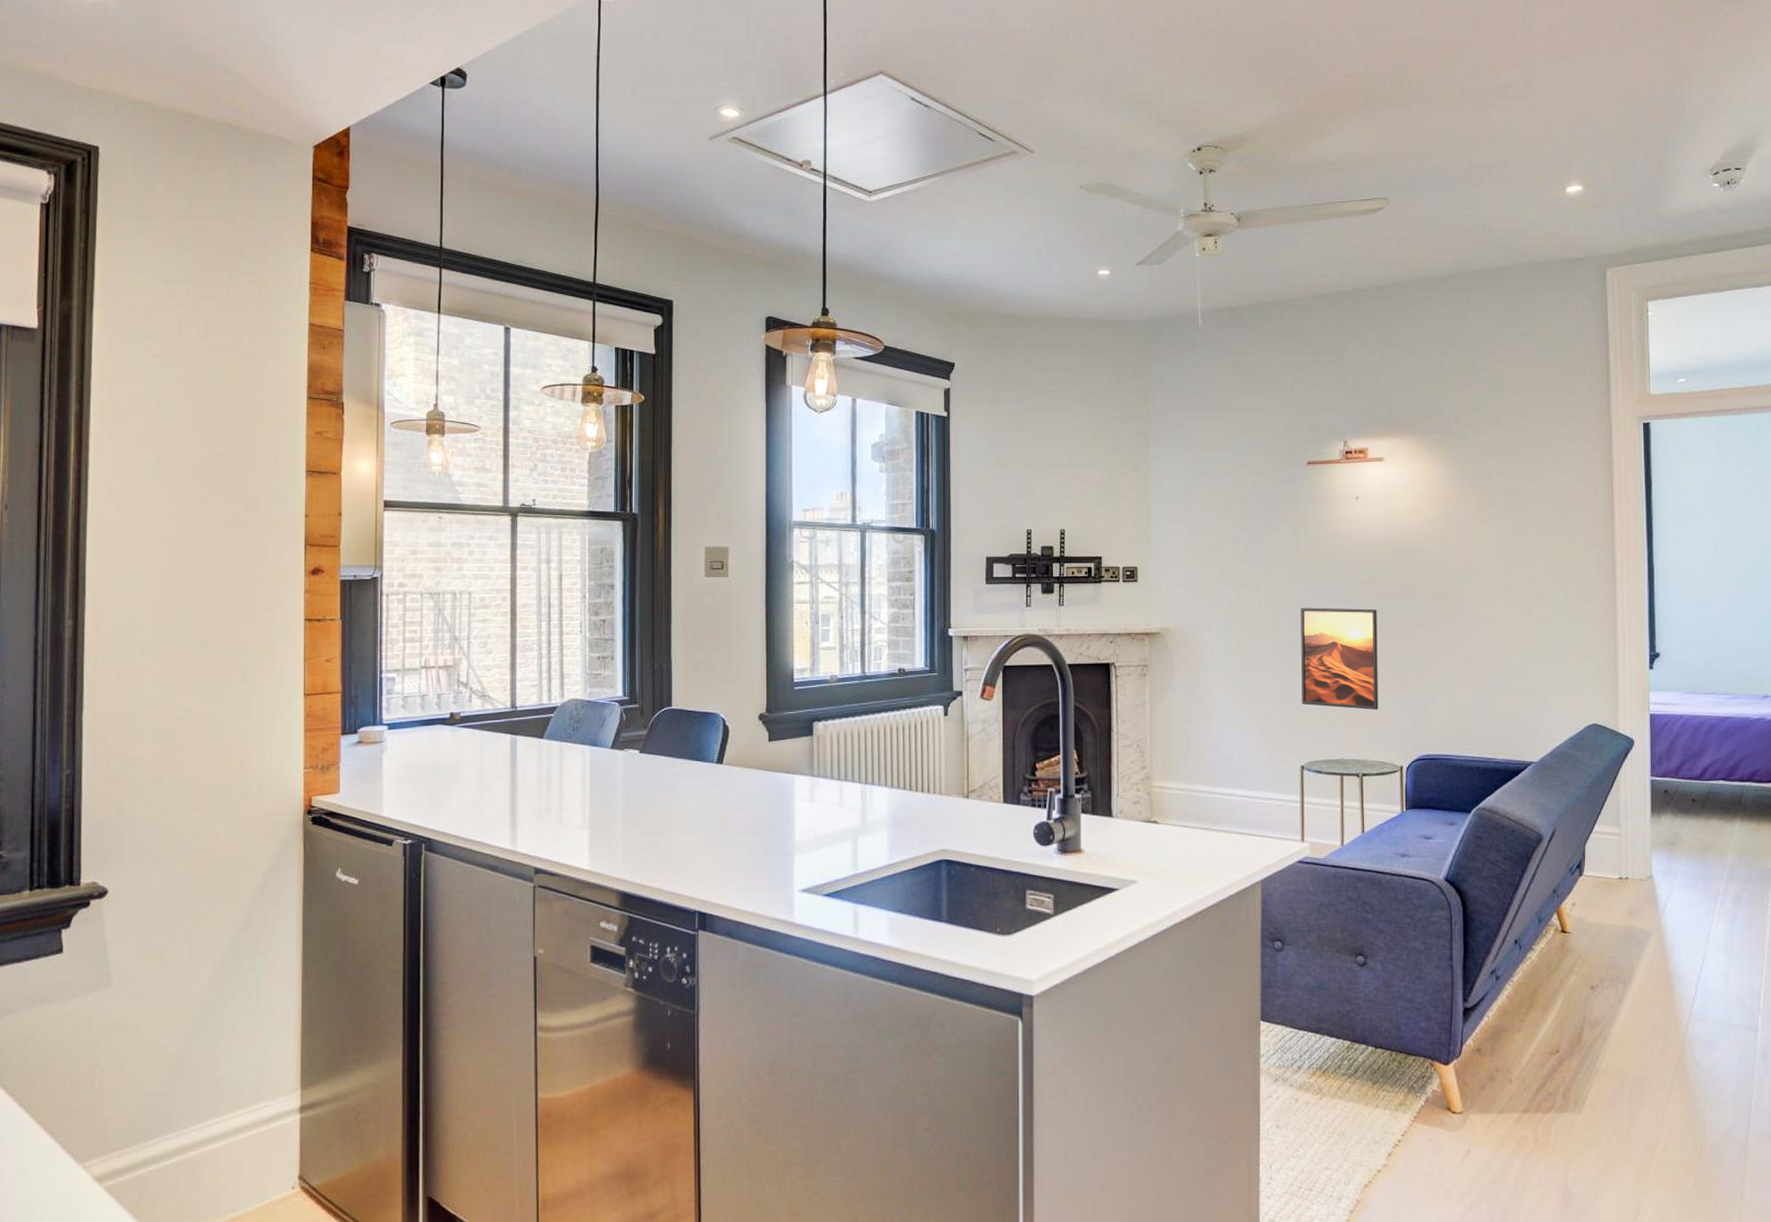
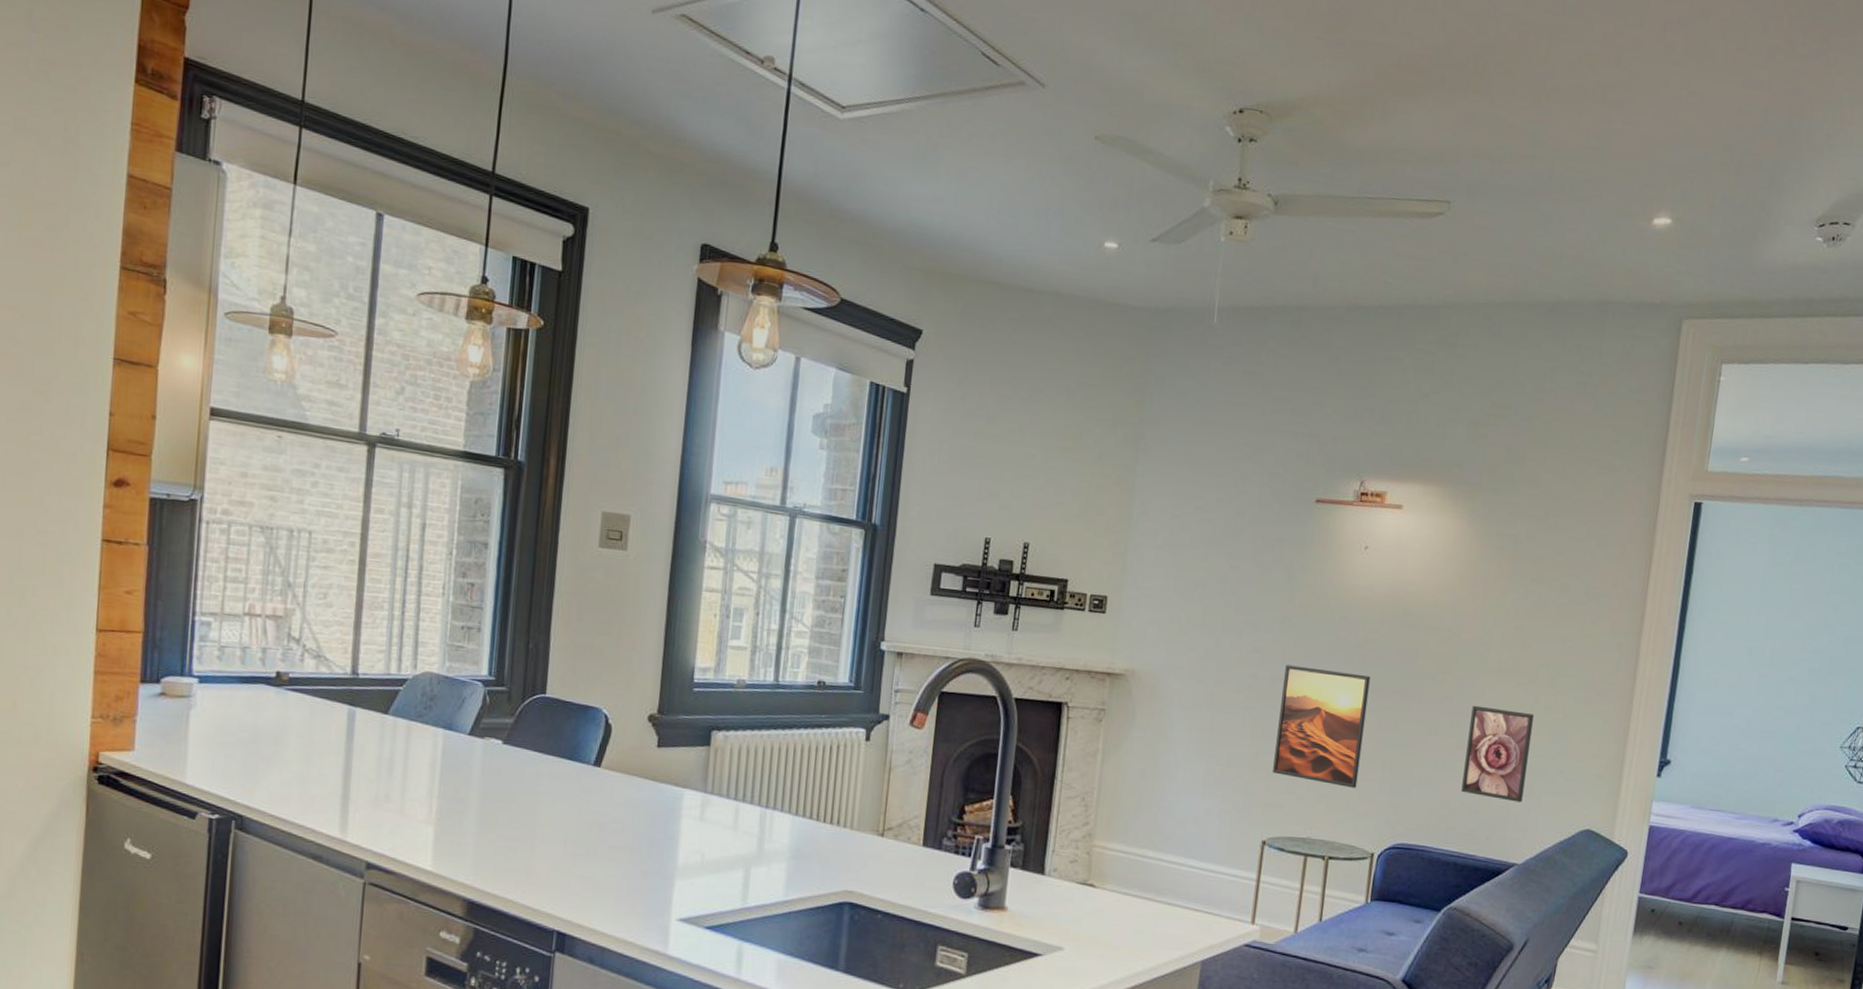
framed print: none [1472,624,1530,706] -> present [1461,705,1534,803]

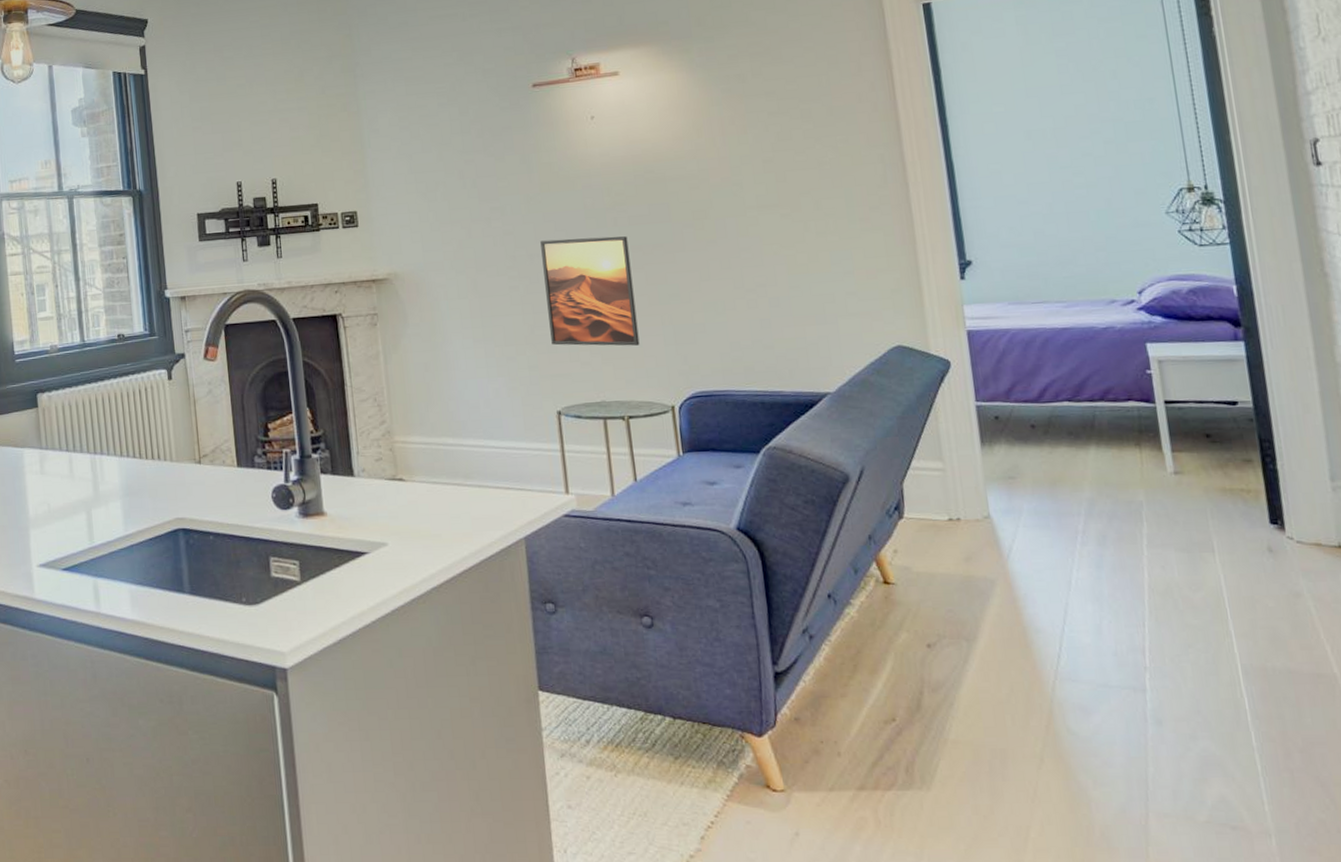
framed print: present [1461,705,1534,803] -> none [739,241,818,332]

